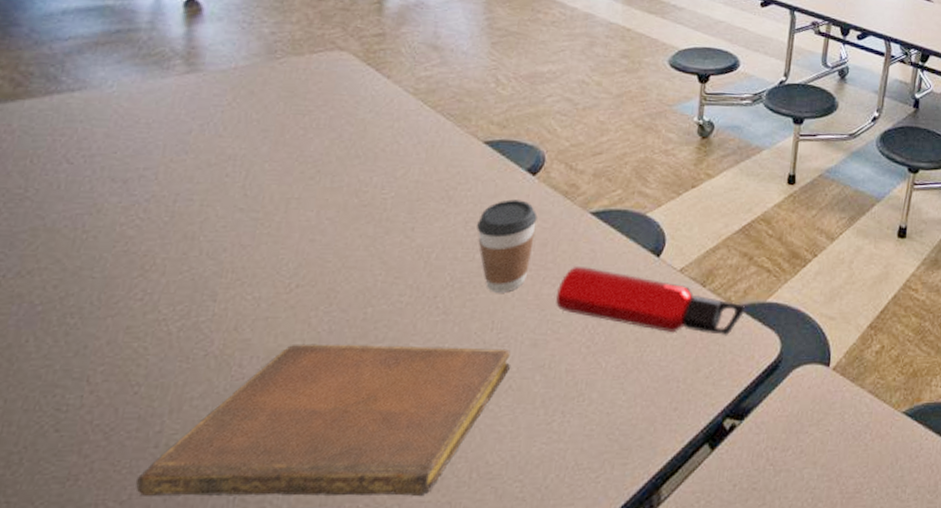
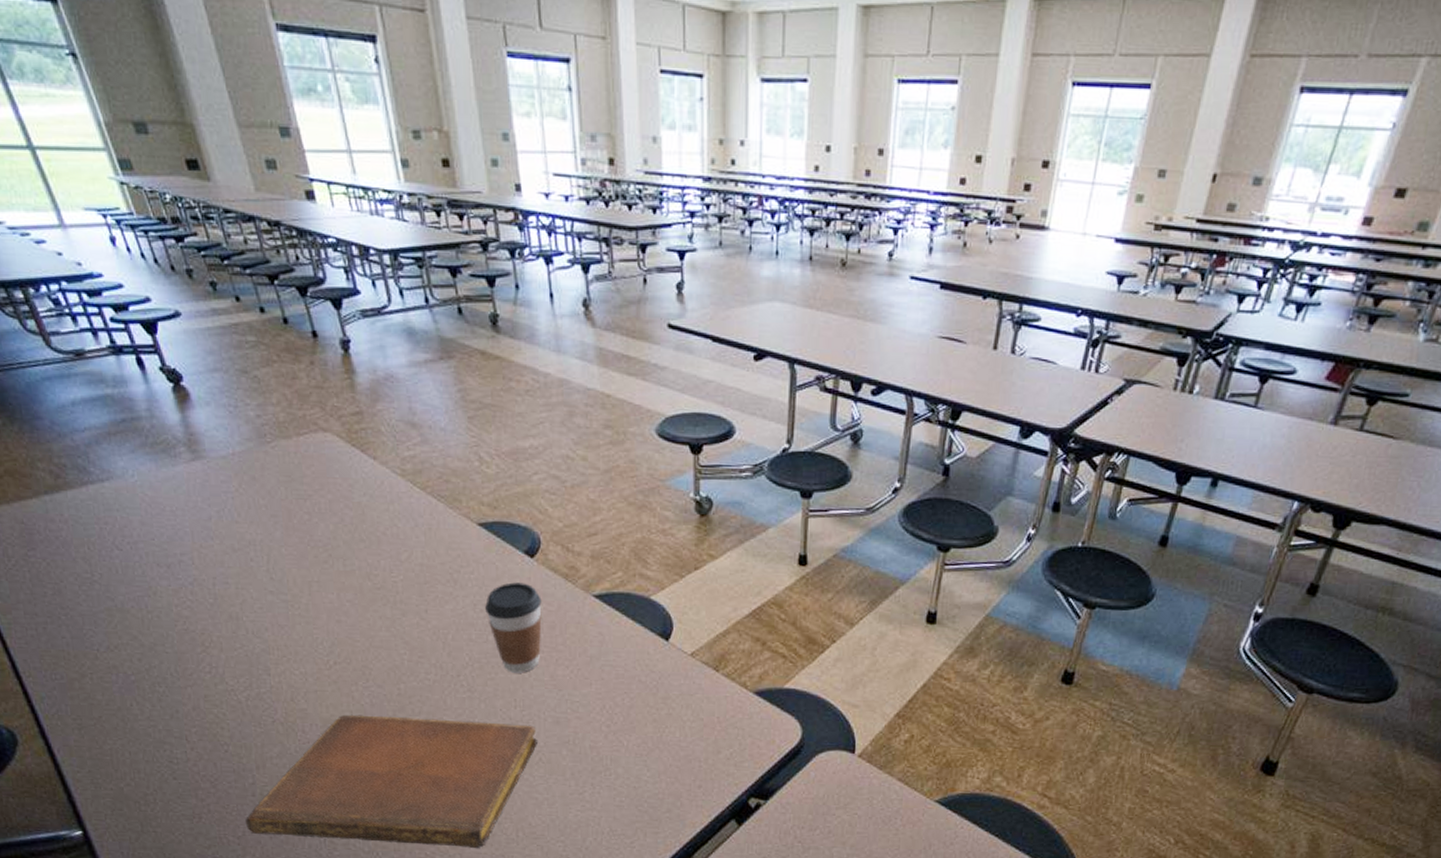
water bottle: present [555,265,746,336] -> none [570,648,762,720]

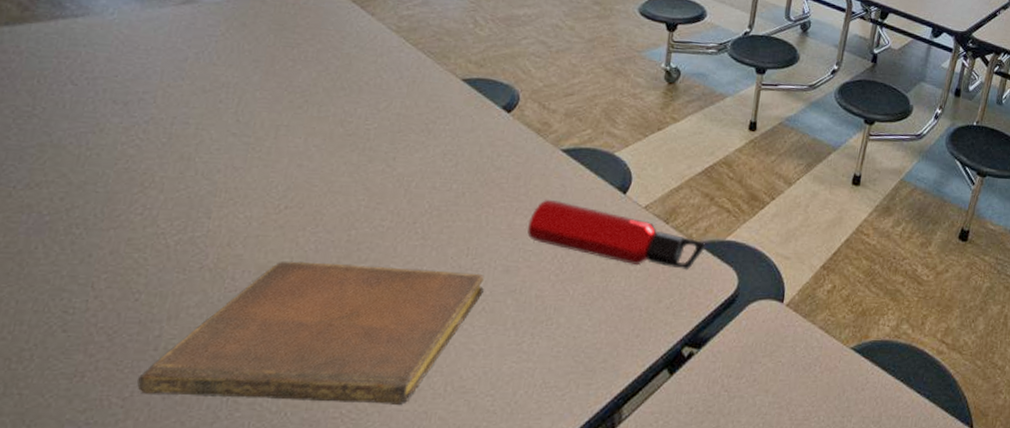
coffee cup: present [485,582,542,673] -> none [454,134,512,222]
water bottle: none [570,648,762,720] -> present [527,199,706,271]

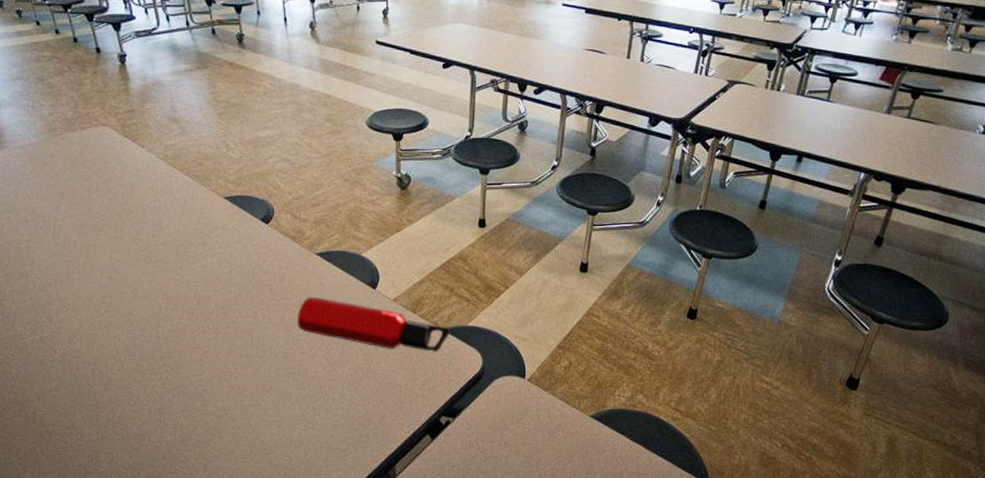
notebook: present [137,261,484,405] -> none [27,353,269,463]

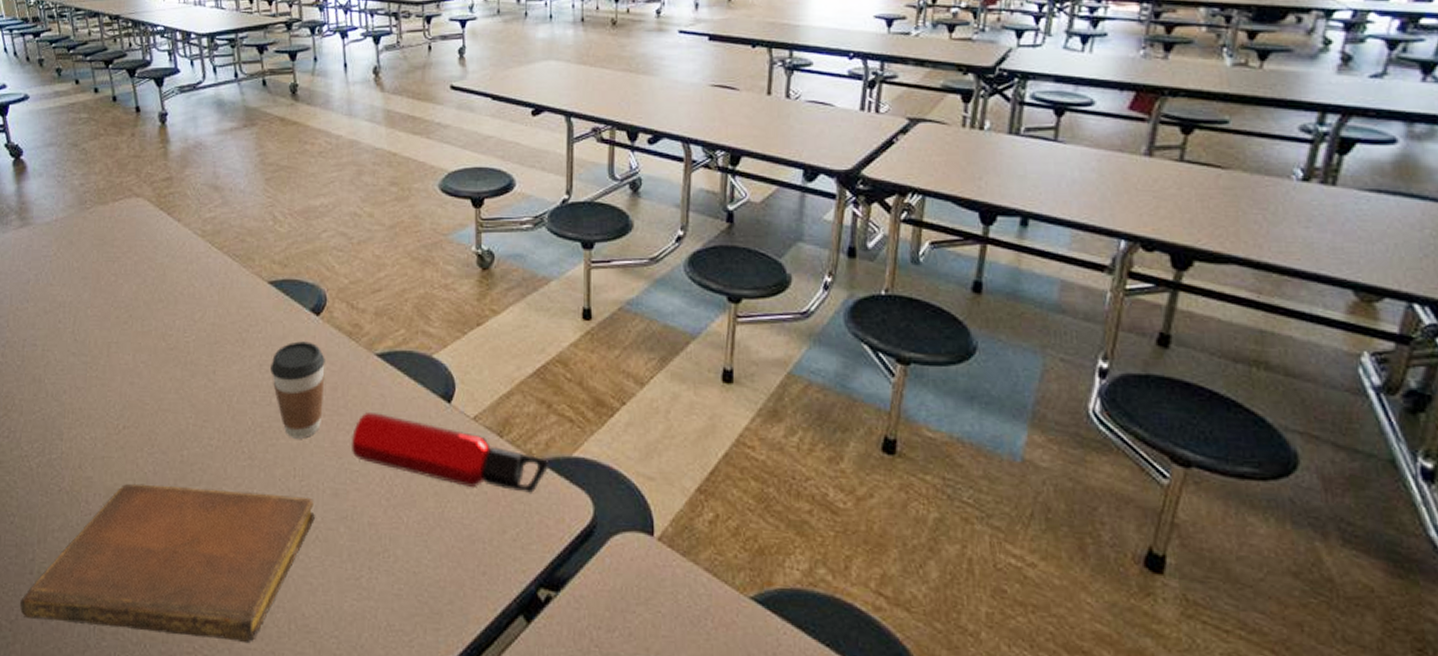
notebook: none [27,353,269,463] -> present [20,483,315,642]
coffee cup: none [229,244,274,317] -> present [270,341,325,439]

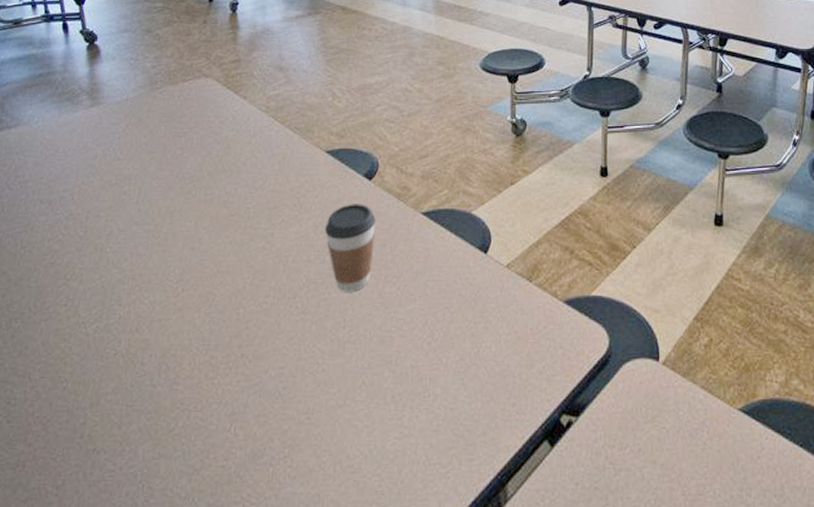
notebook: present [20,483,315,642] -> none [68,343,362,487]
water bottle: present [351,411,550,495] -> none [397,264,572,331]

